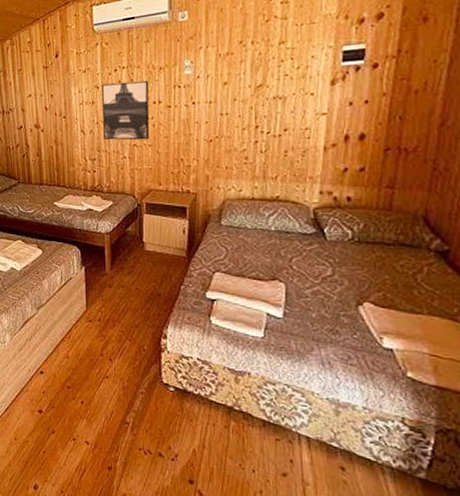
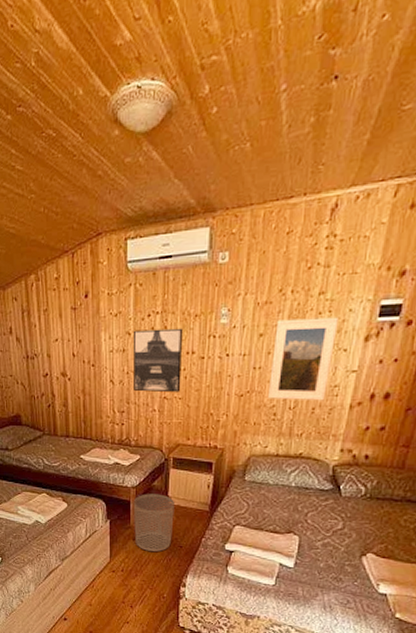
waste bin: none [107,239,150,301] -> present [133,494,174,552]
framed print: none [237,63,302,144] -> present [267,317,339,401]

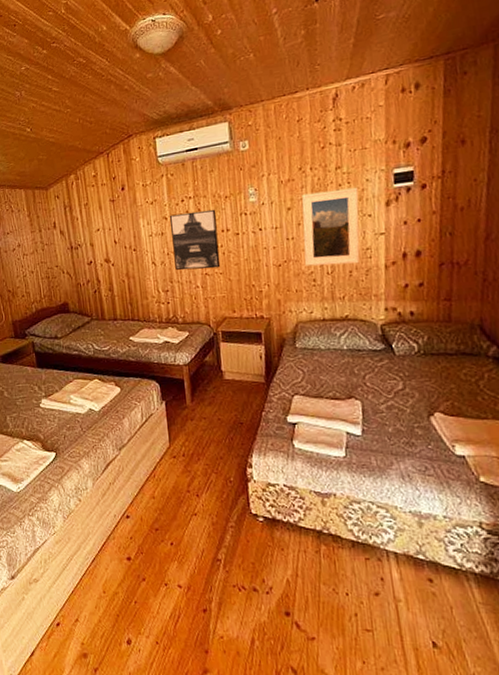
waste bin: present [133,494,174,552] -> none [187,369,231,432]

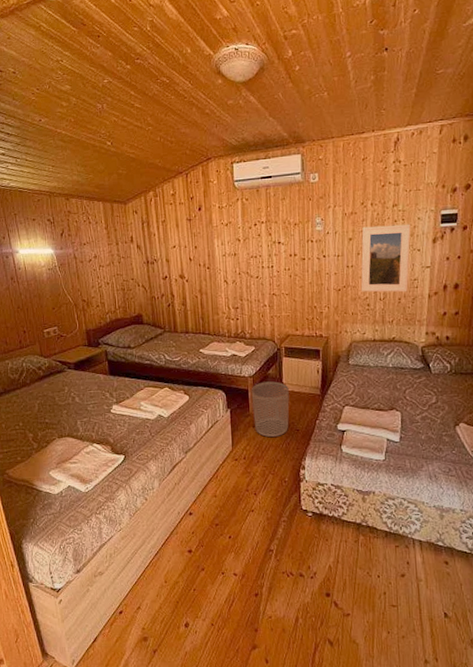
wall art: present [170,209,221,271] -> none [243,234,287,290]
waste bin: none [187,369,231,432] -> present [251,381,290,438]

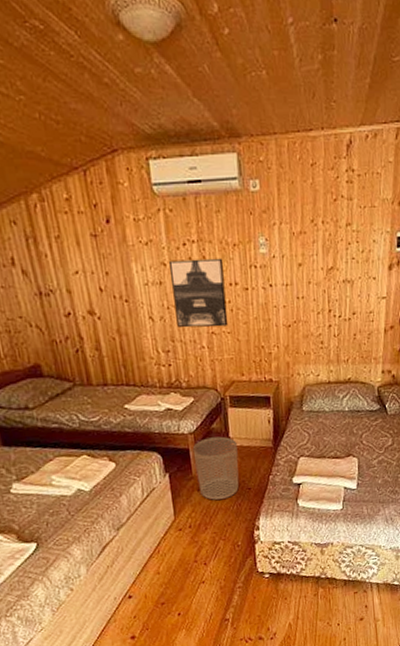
wall art: none [243,234,287,290] -> present [169,258,229,328]
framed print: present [361,224,411,293] -> none [312,247,366,328]

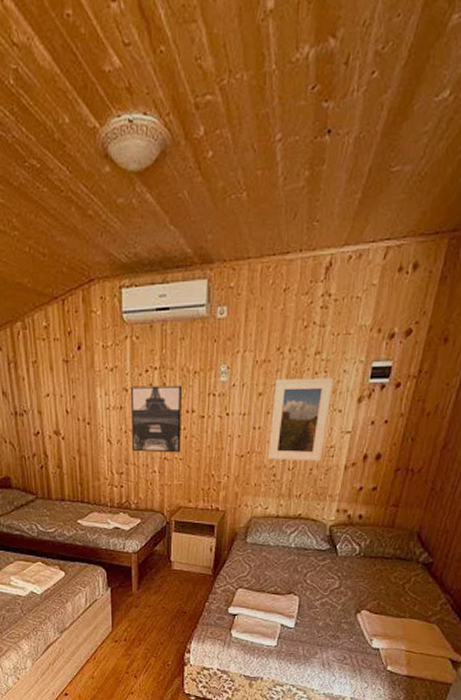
waste bin: present [192,436,239,500] -> none [135,559,177,619]
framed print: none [312,247,366,328] -> present [267,377,334,462]

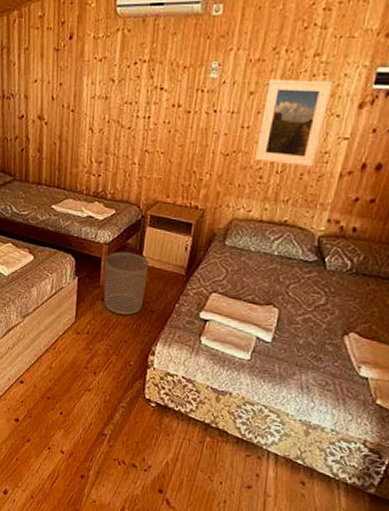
wall art: present [131,385,183,453] -> none [114,77,171,146]
waste bin: none [135,559,177,619] -> present [103,251,149,316]

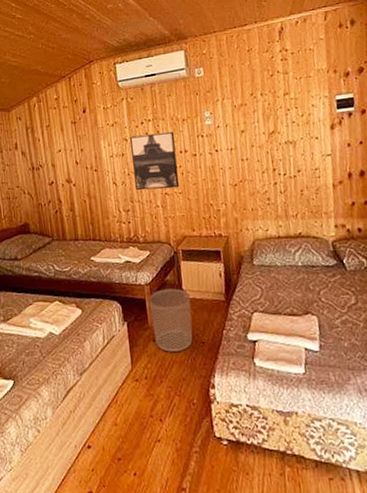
wall art: none [114,77,171,146] -> present [130,131,180,191]
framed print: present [254,79,333,167] -> none [254,111,310,186]

